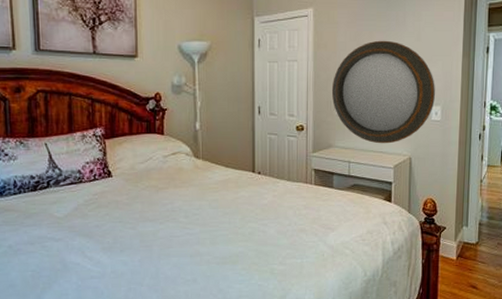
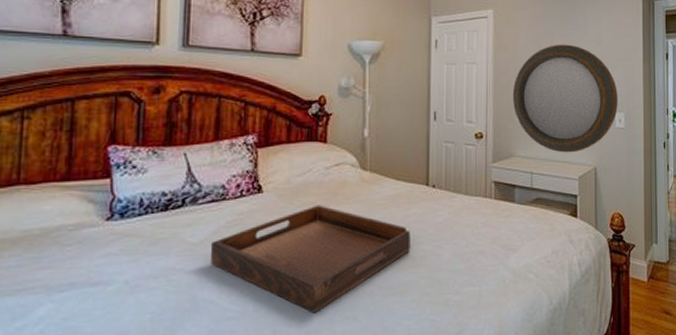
serving tray: none [73,188,240,276] -> present [210,205,410,313]

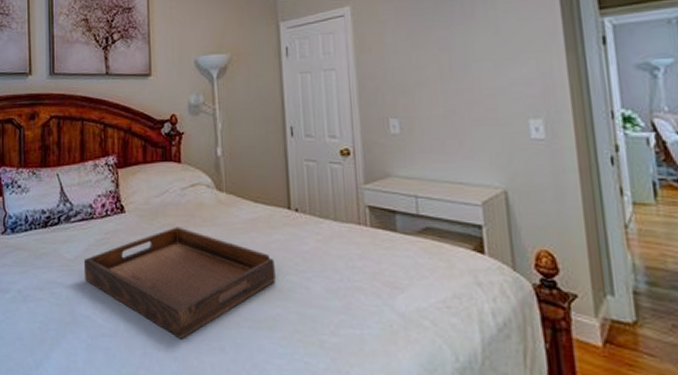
home mirror: present [512,44,618,153] -> none [382,37,532,172]

